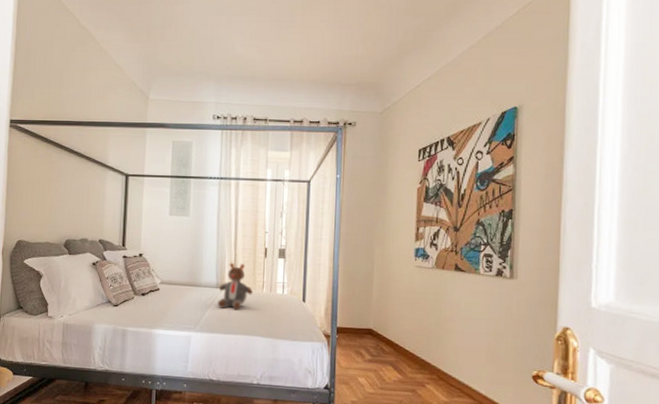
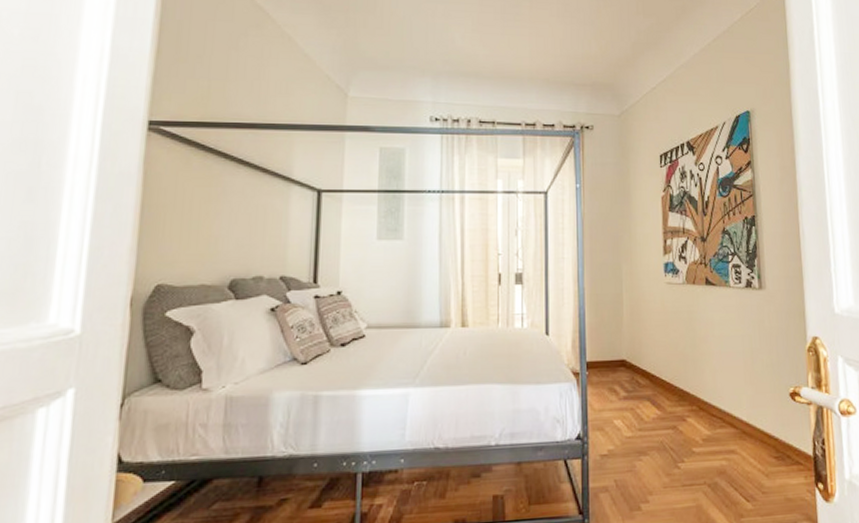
teddy bear: present [218,262,253,310] -> none [442,293,485,354]

